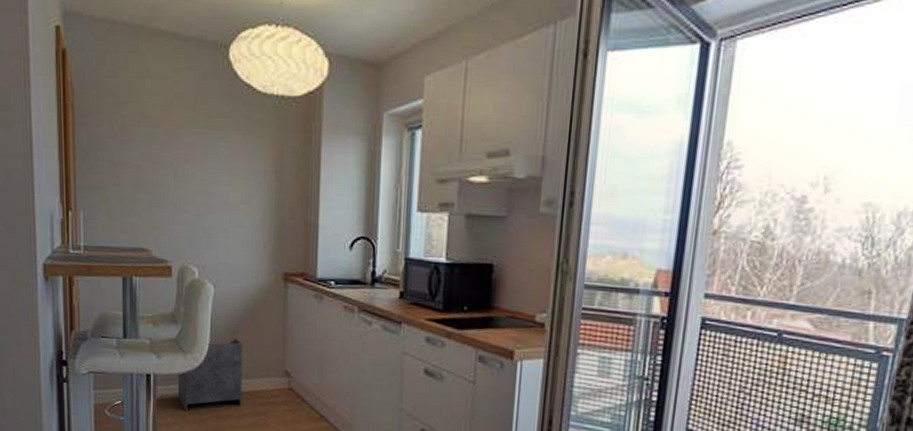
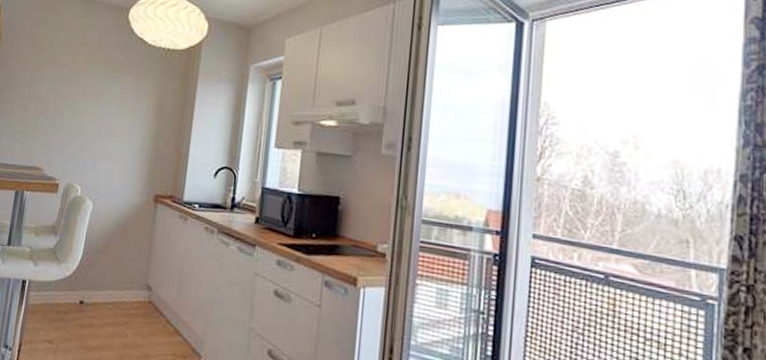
waste basket: present [177,339,243,411] -> none [47,252,112,318]

